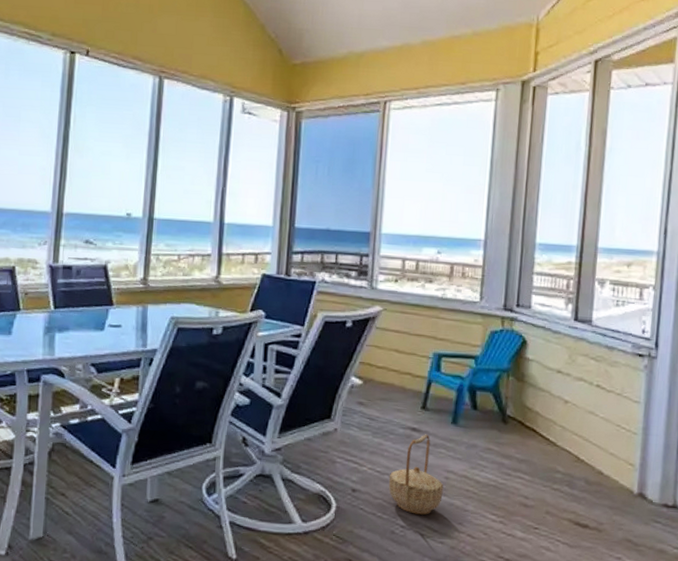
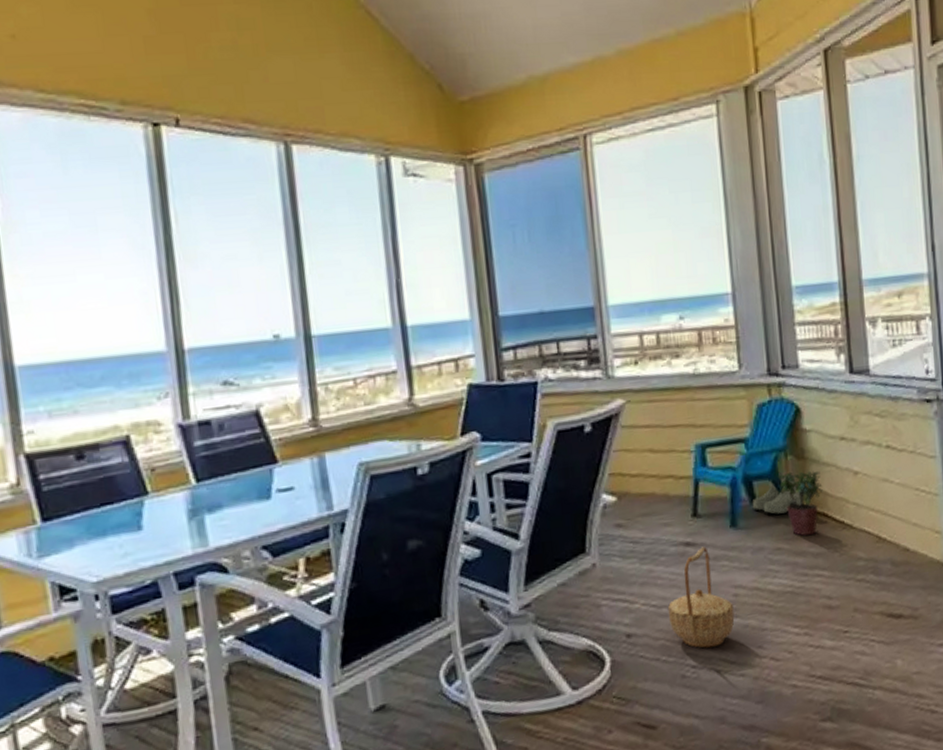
boots: none [472,388,516,422] -> present [752,471,802,515]
potted plant: none [499,389,536,444] -> present [779,470,823,536]

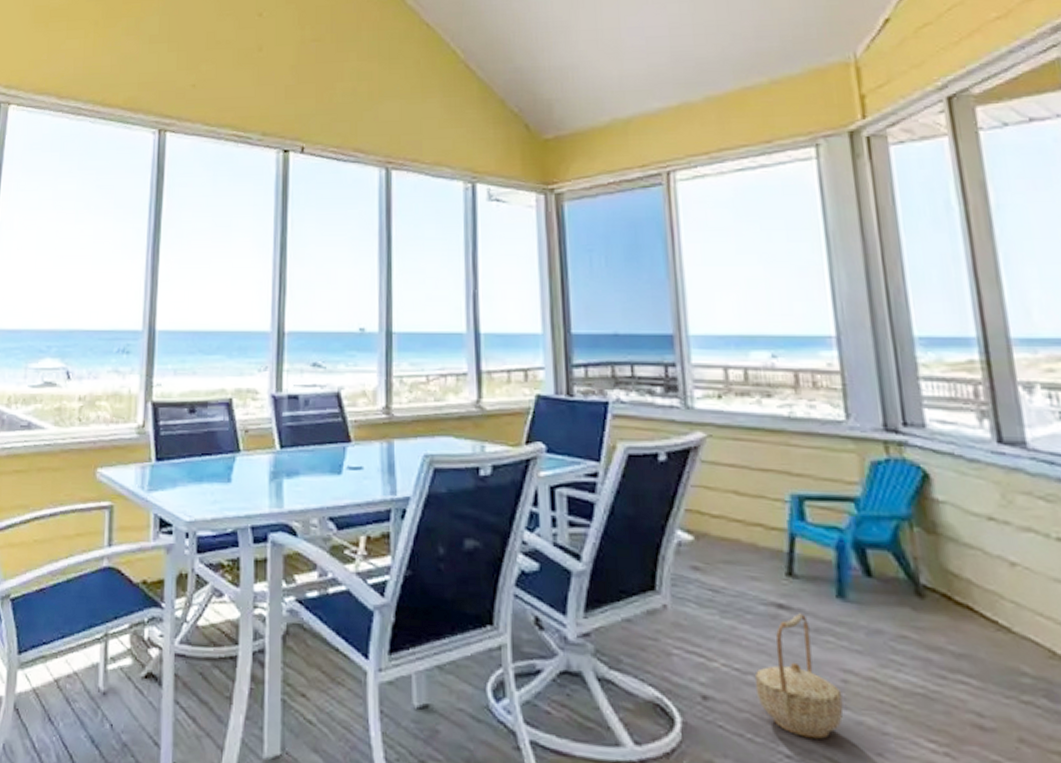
boots: present [752,471,802,515] -> none [865,543,935,595]
potted plant: present [779,470,823,536] -> none [901,546,965,630]

